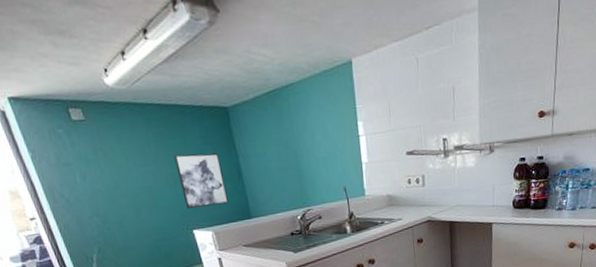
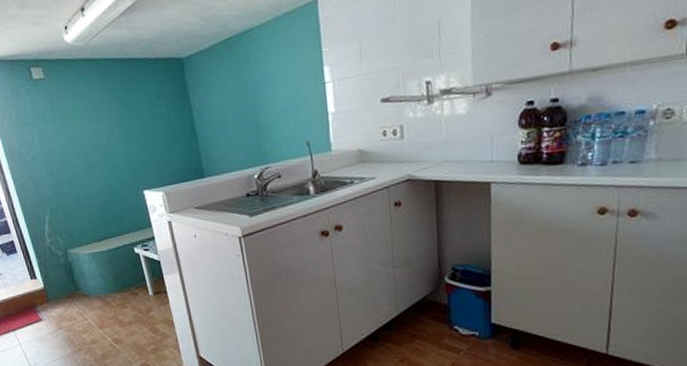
wall art: present [174,153,229,209] -> none [127,107,181,168]

